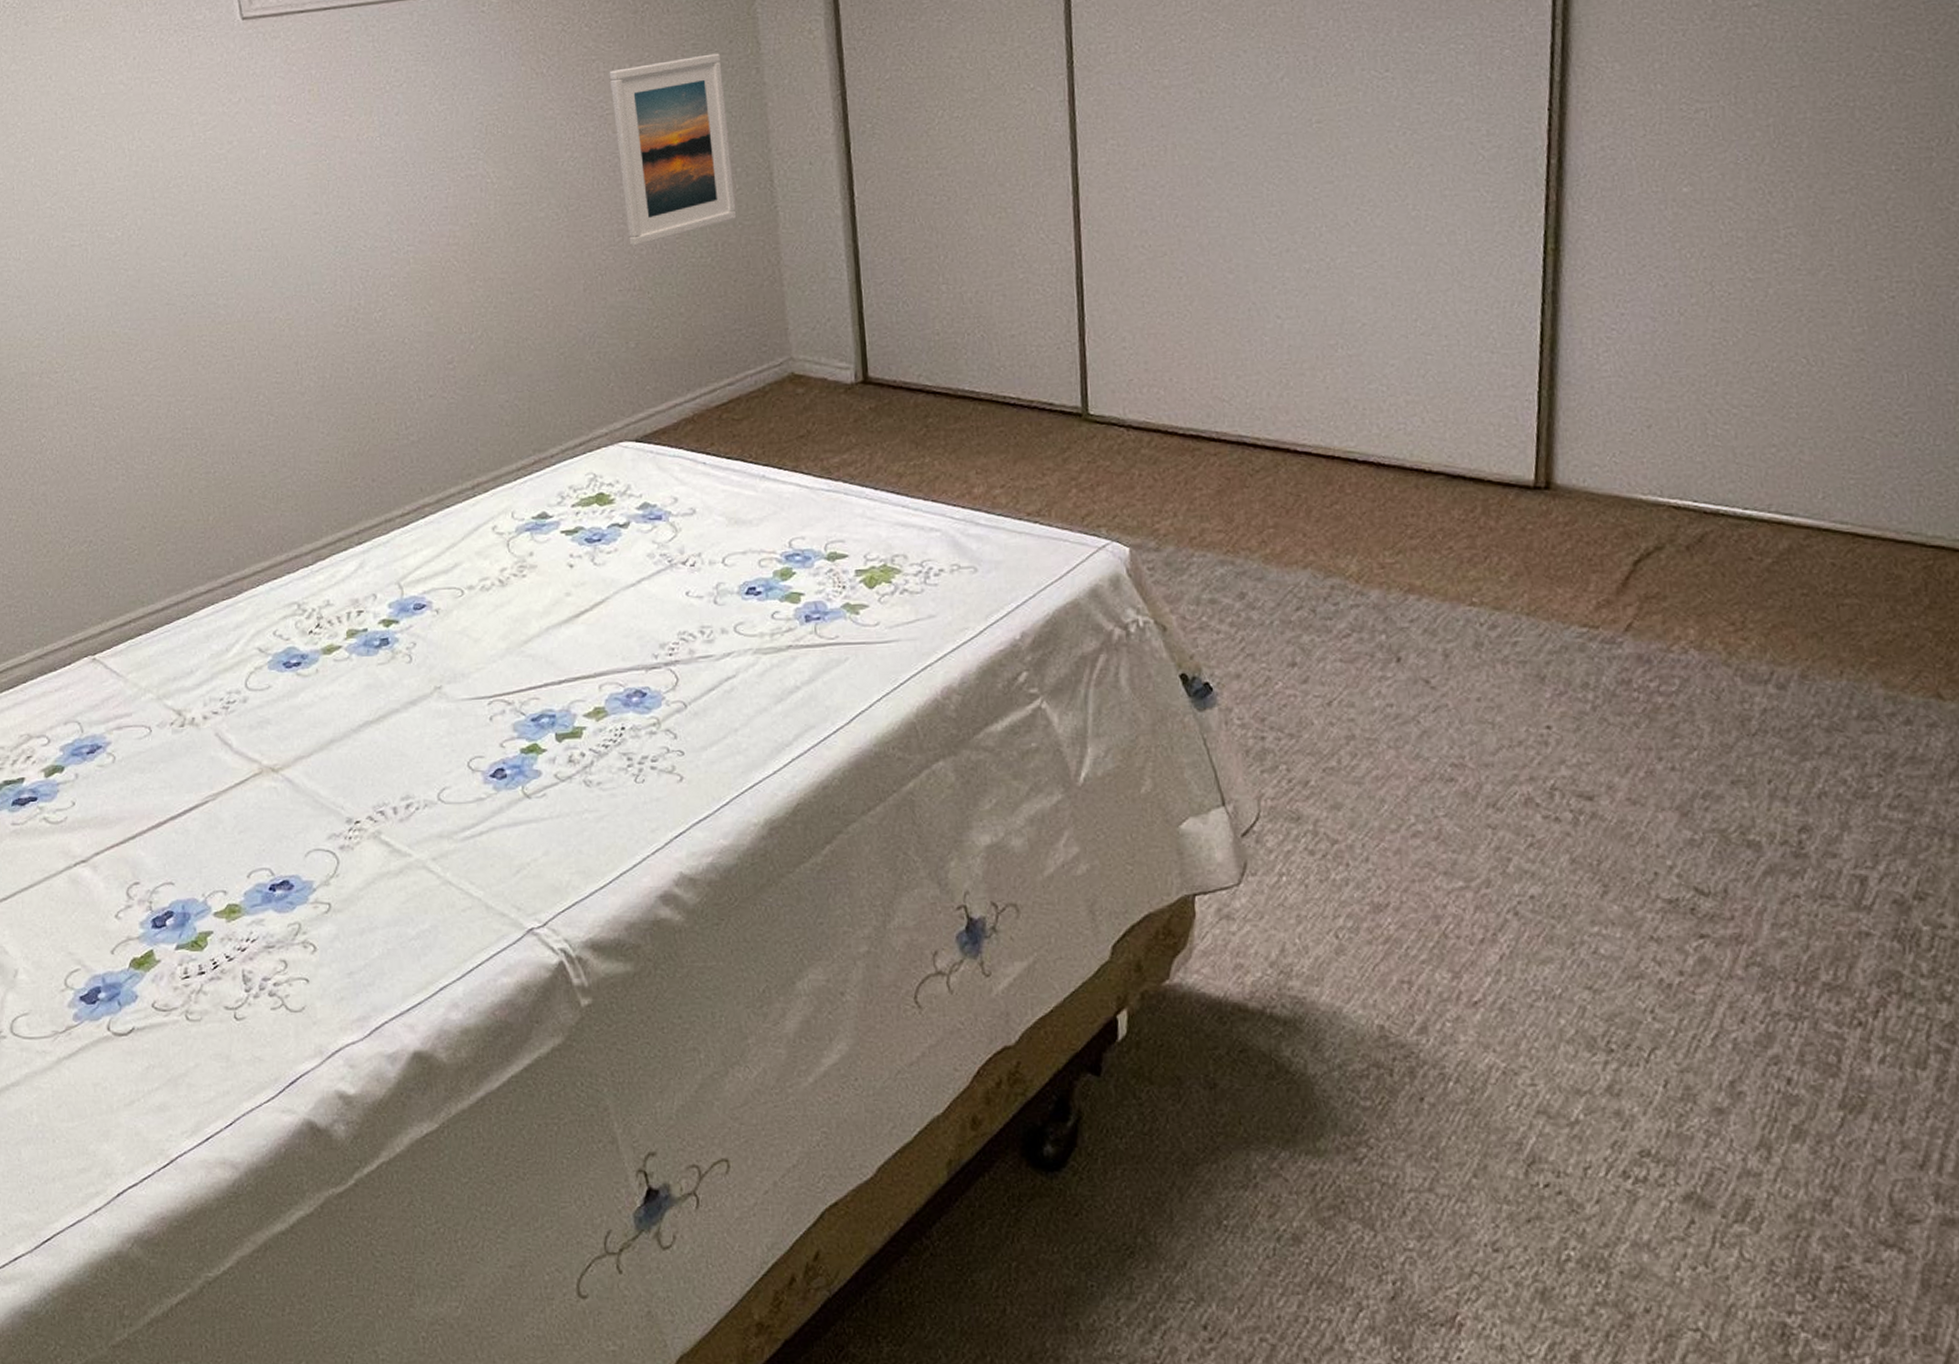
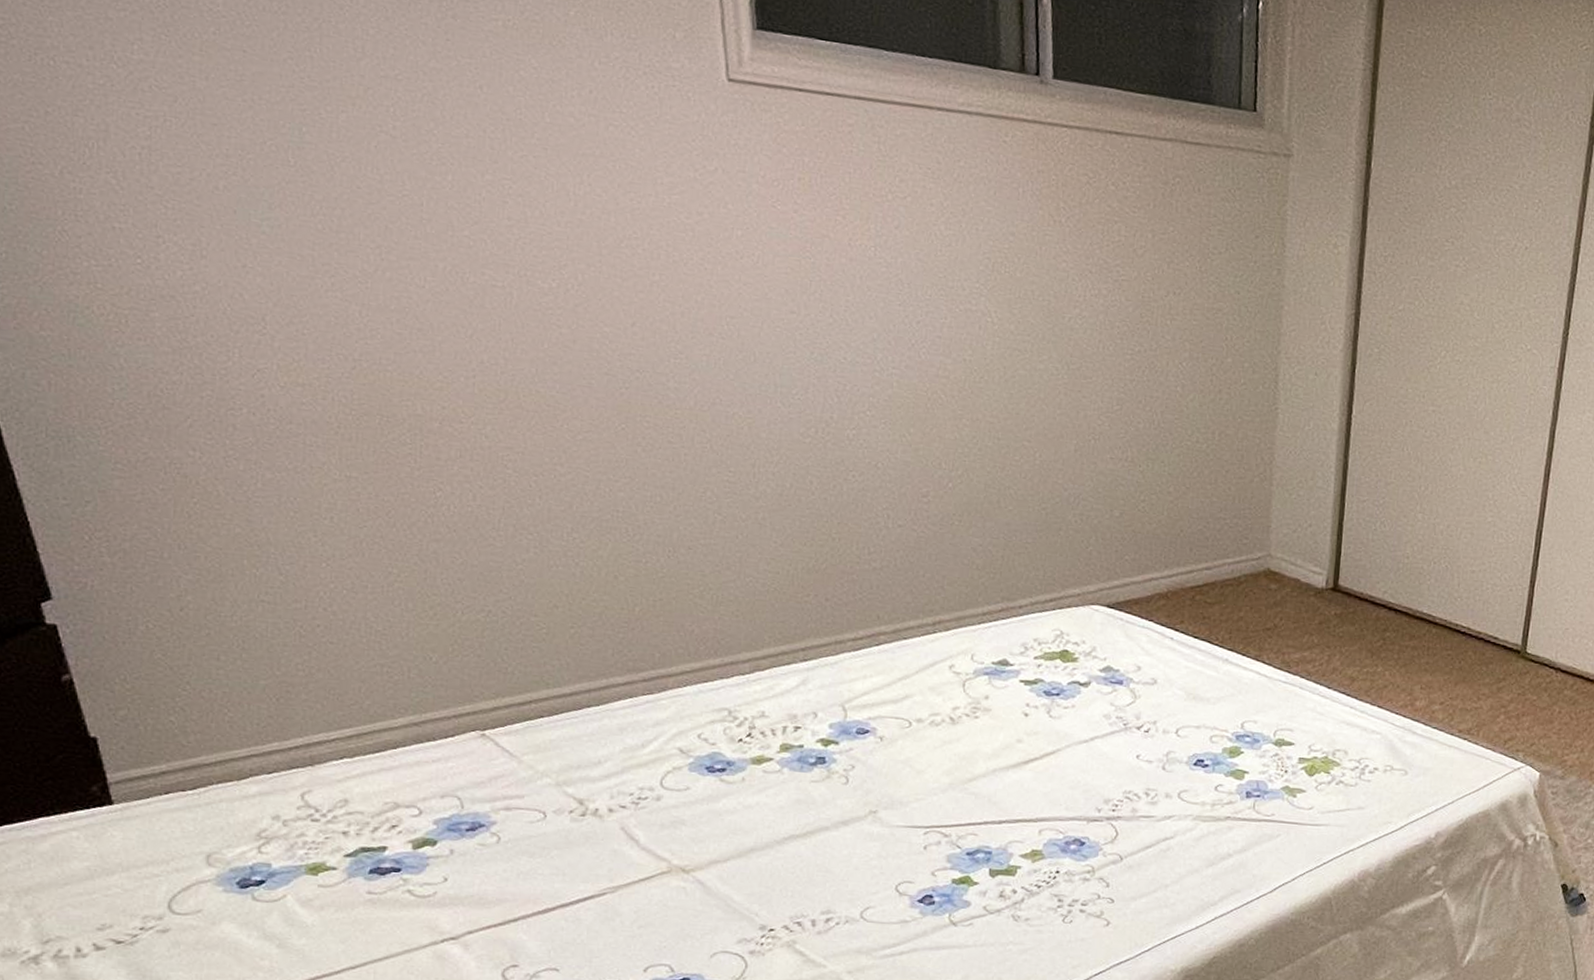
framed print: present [609,53,737,246] -> none [1127,236,1245,418]

